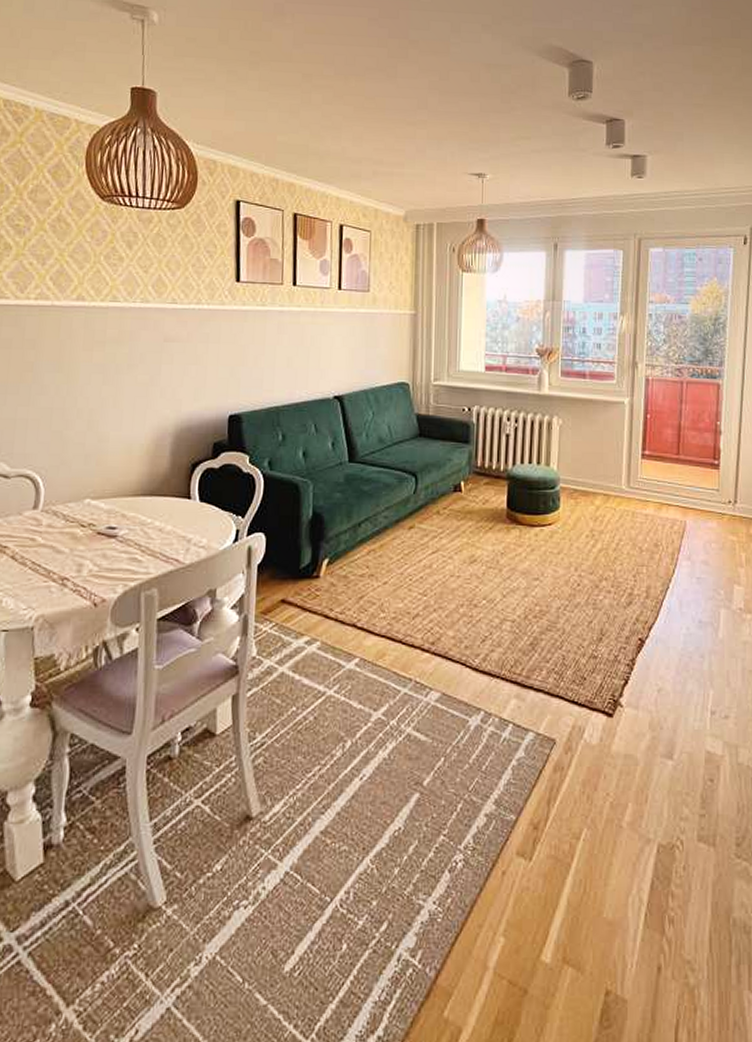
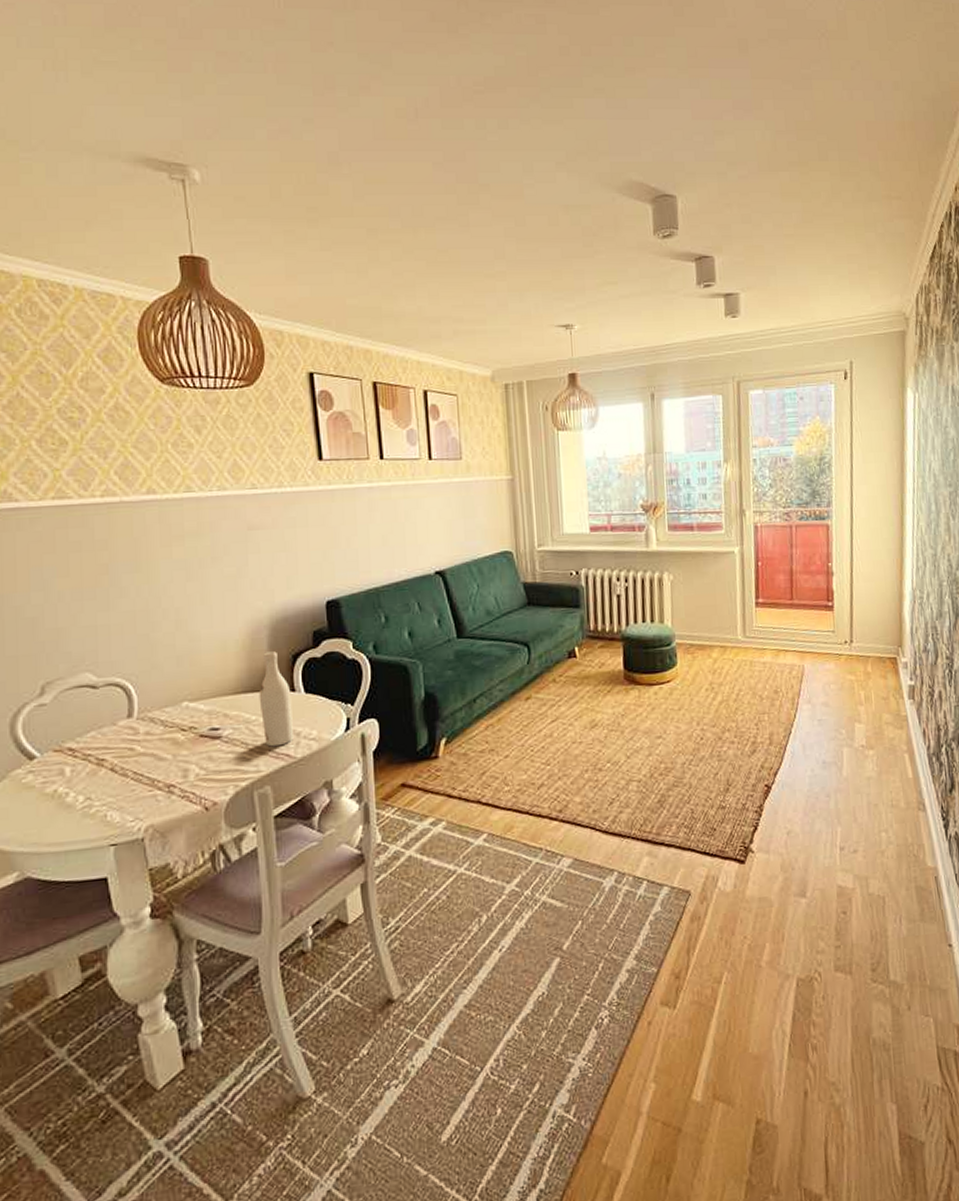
wine bottle: none [156,458,187,551] -> present [258,651,293,747]

